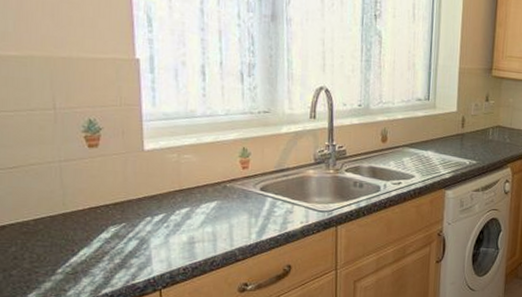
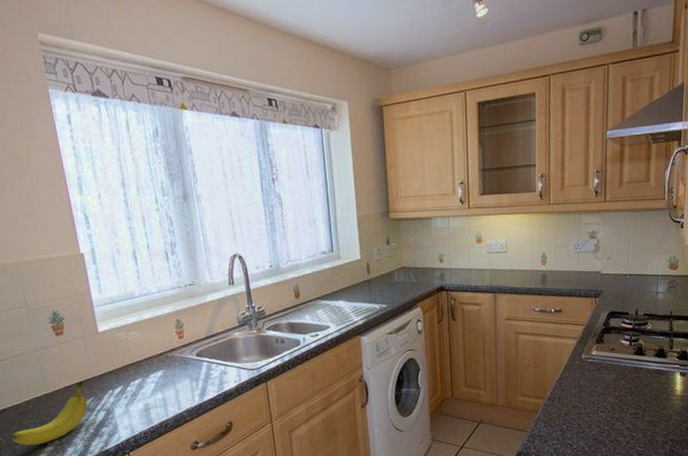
fruit: none [9,203,118,272] -> present [12,381,88,446]

